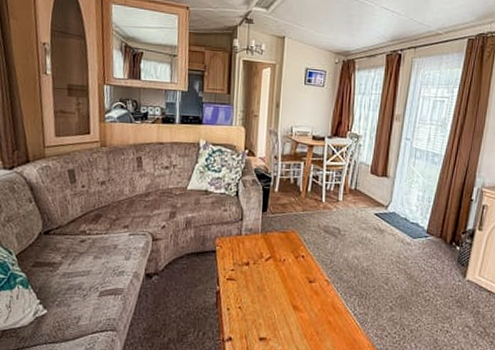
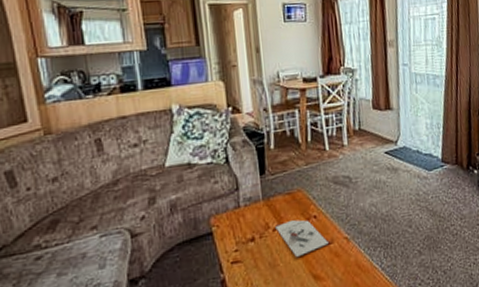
architectural model: none [268,255,311,287] -> present [275,220,328,257]

